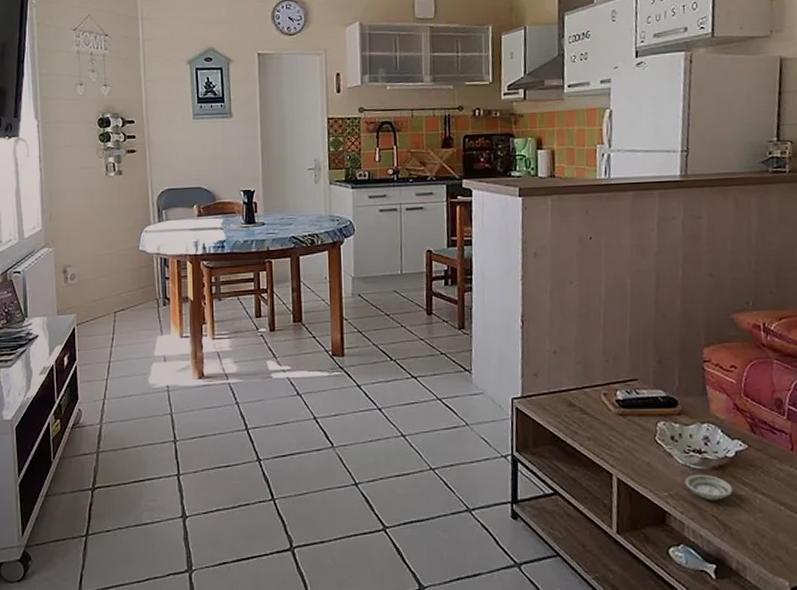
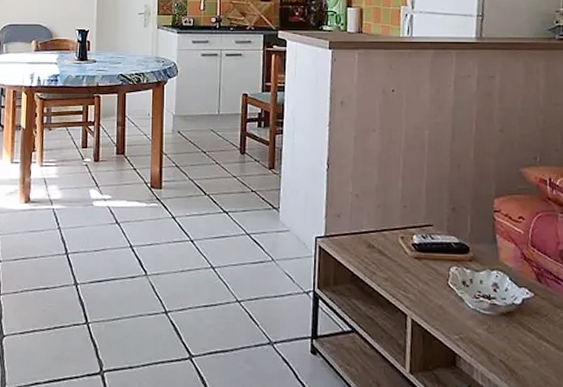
saucer: present [684,474,733,500] -> none [474,319,520,346]

